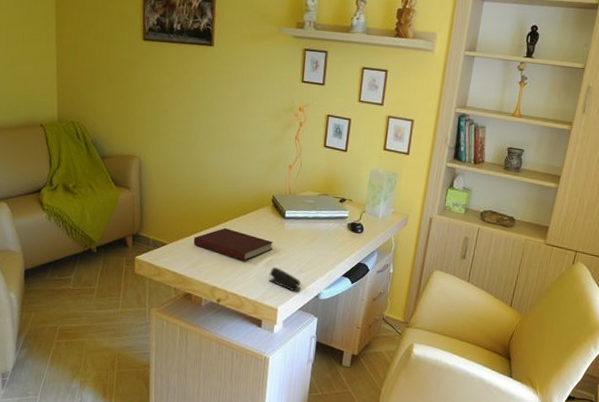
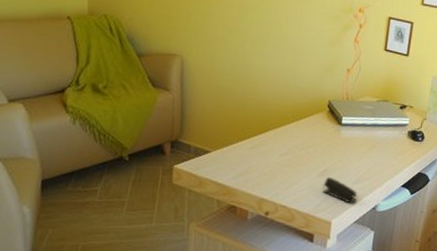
notebook: present [193,228,274,261] -> none [240,135,329,171]

